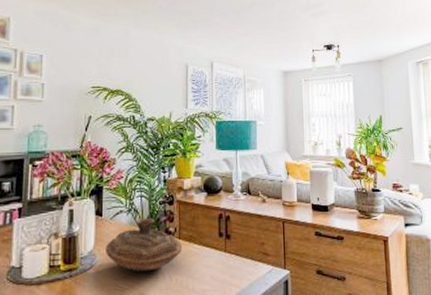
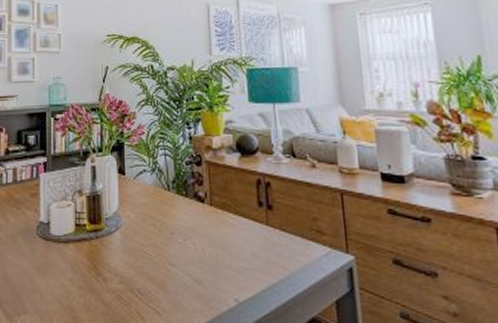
decorative bowl: present [106,217,183,272] -> none [131,179,216,240]

